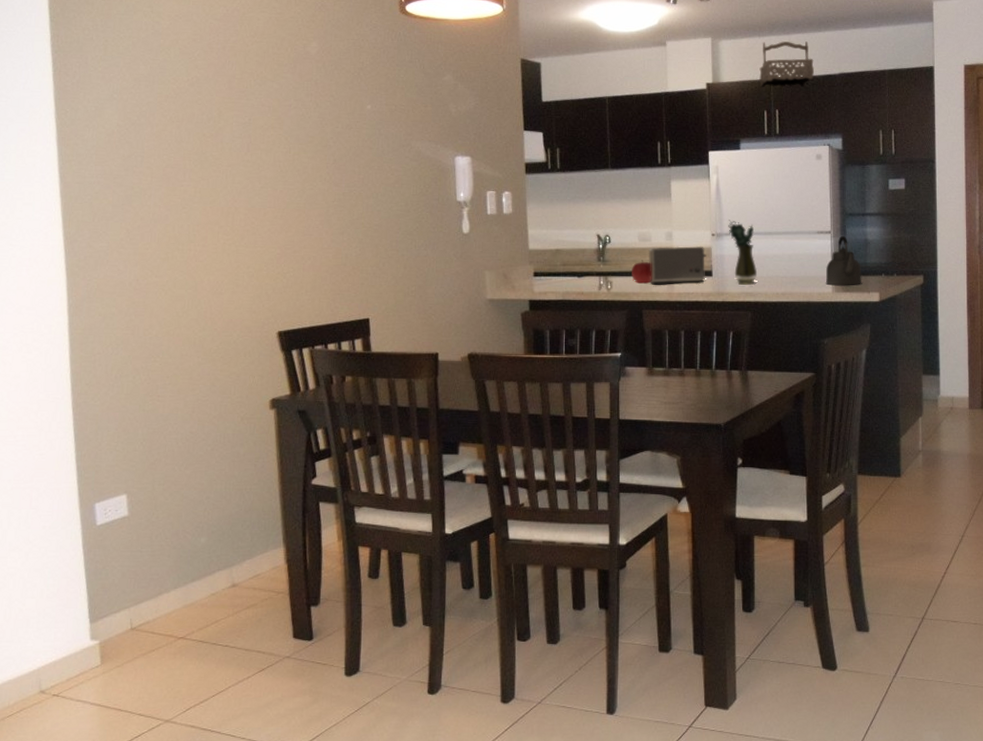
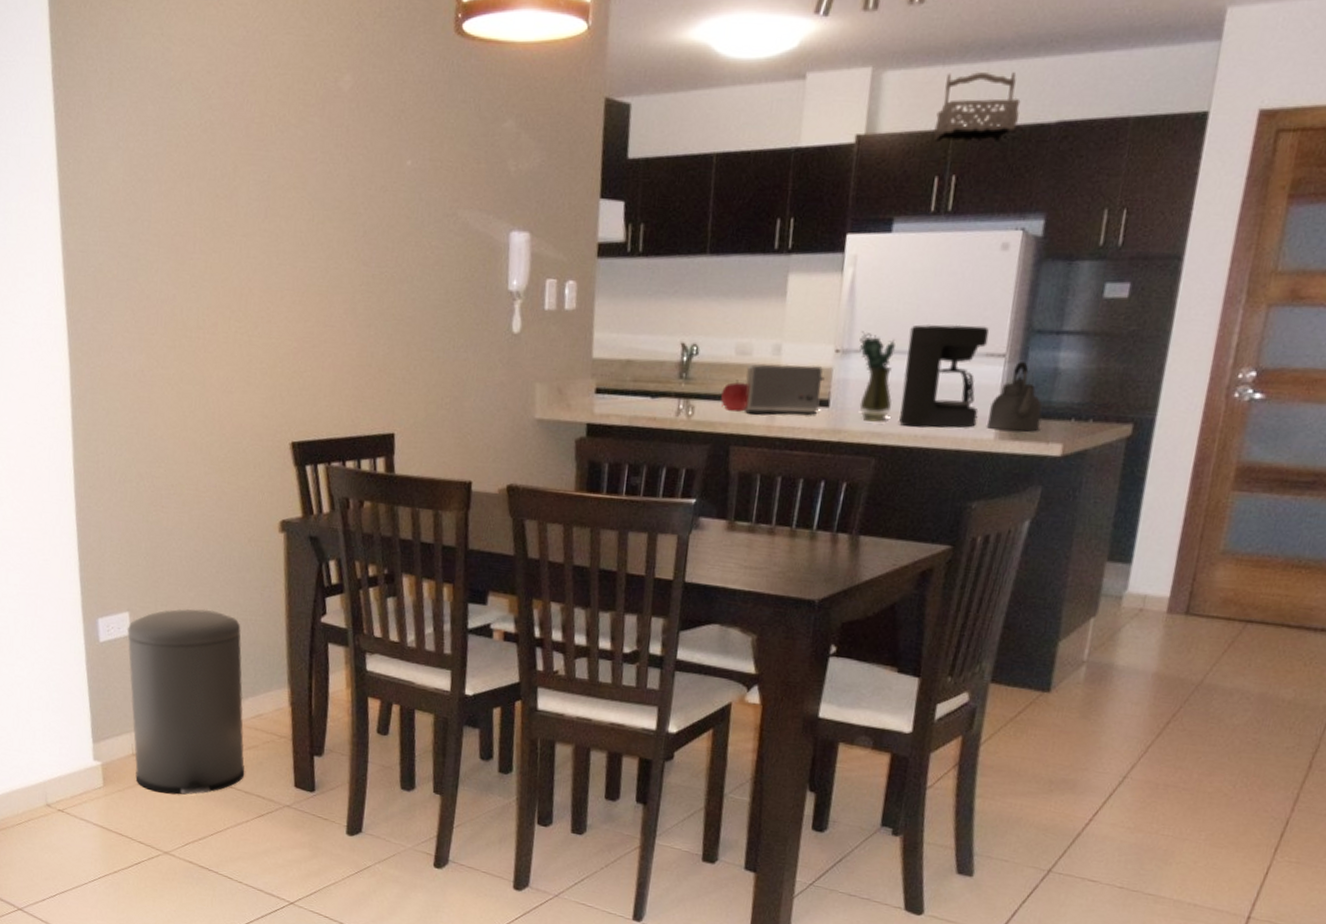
pedal bin: none [124,484,245,662] -> present [126,608,245,795]
coffee maker: none [762,212,819,287] -> present [899,324,990,429]

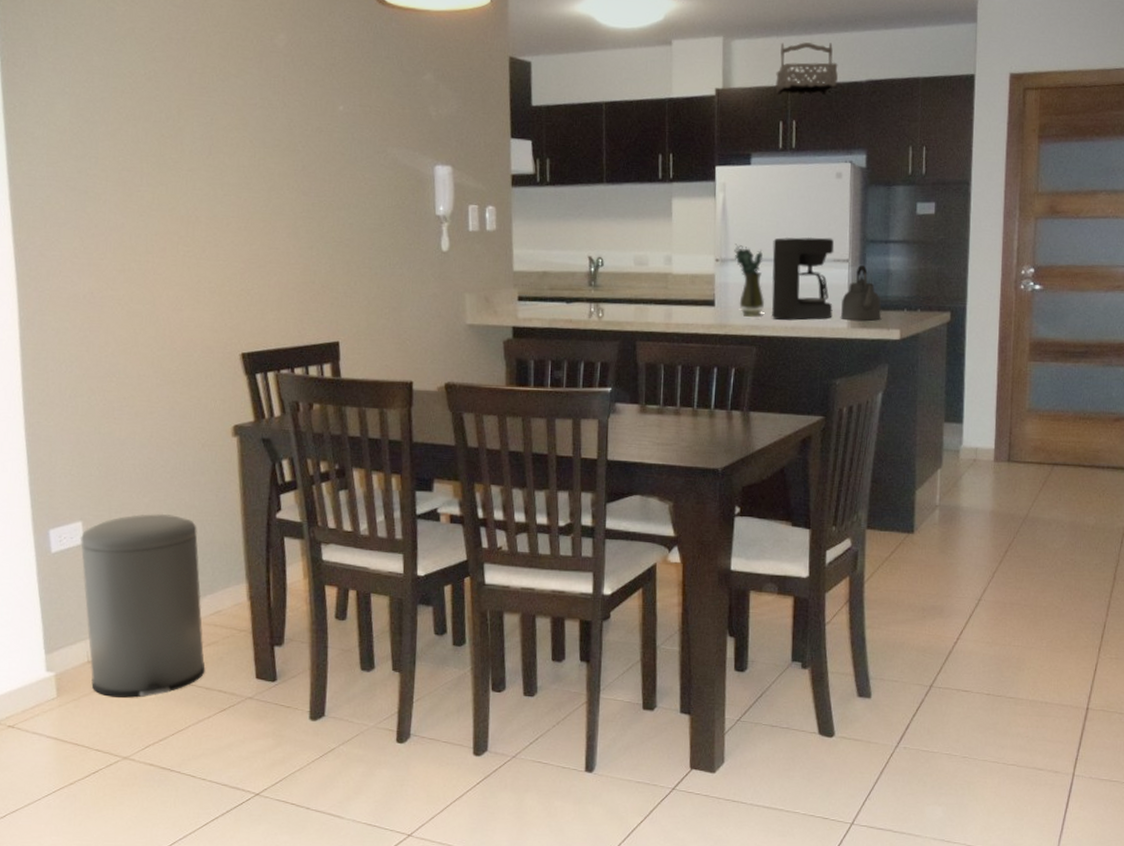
fruit: present [721,379,747,412] -> none [625,286,647,312]
toaster: present [744,364,825,418] -> none [644,272,709,315]

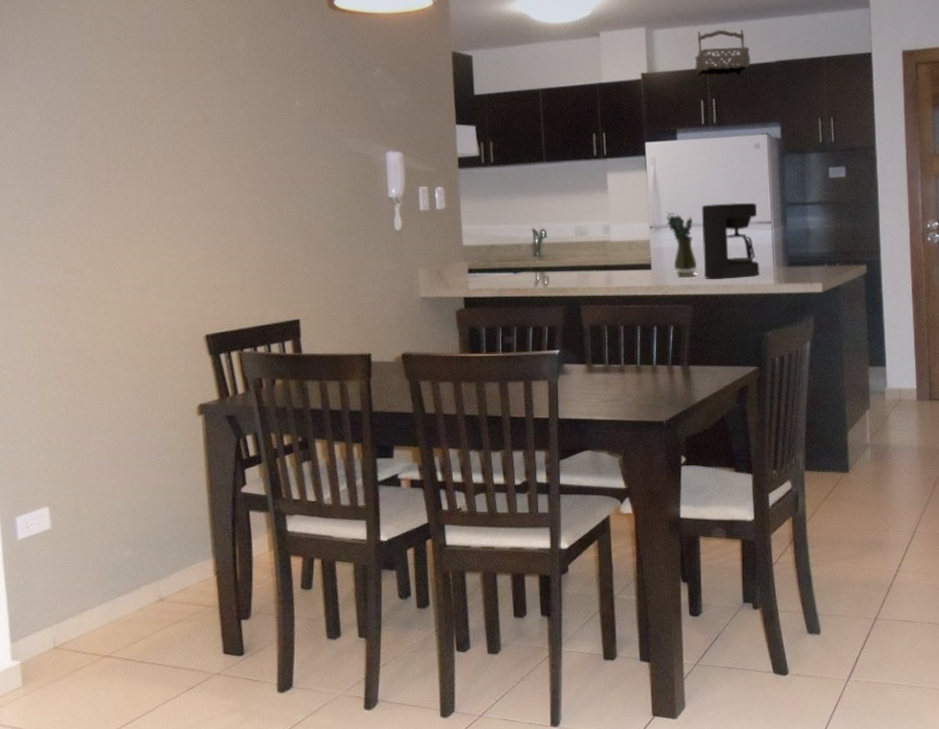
pedal bin: present [79,513,205,698] -> none [46,494,173,682]
kettle: present [841,264,881,321] -> none [767,225,804,277]

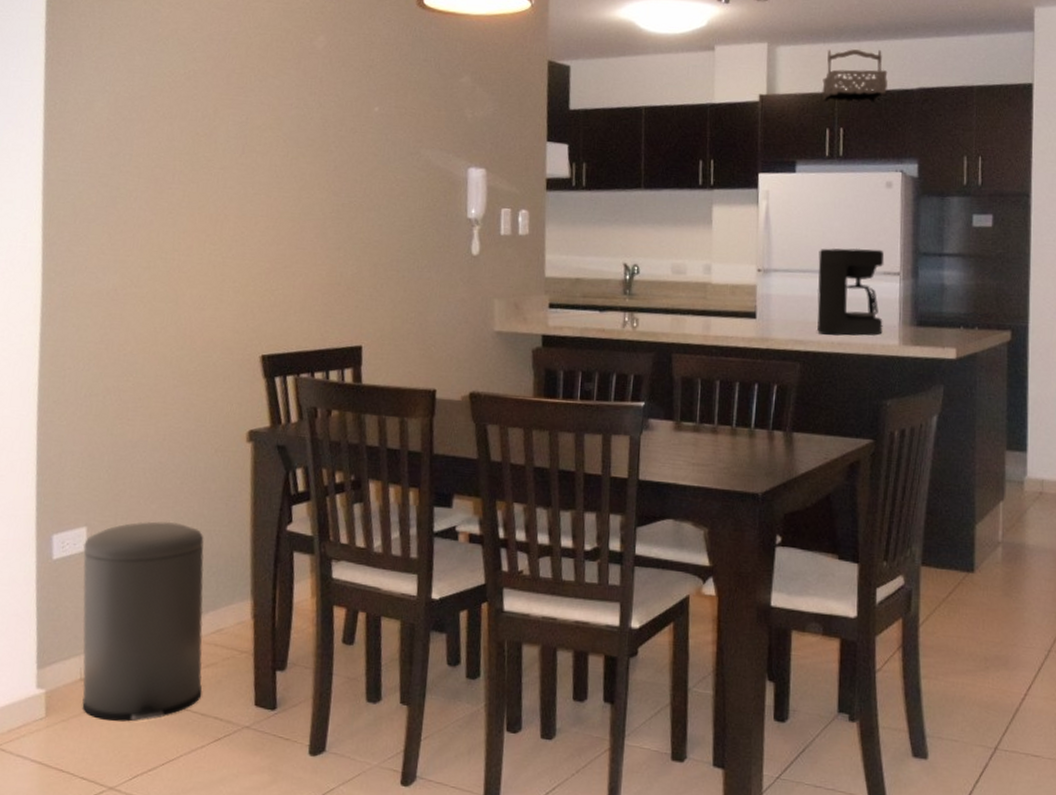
pedal bin: none [46,494,173,682] -> present [81,521,204,722]
vase: present [666,211,698,279] -> none [777,253,810,332]

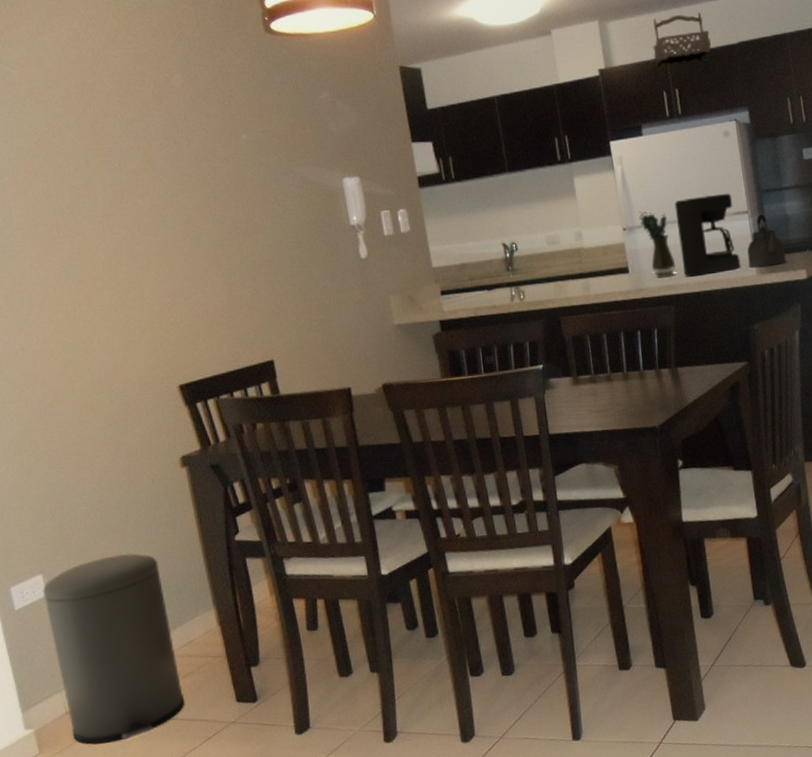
vase: none [777,253,810,332] -> present [638,211,676,280]
kettle: none [892,278,935,338] -> present [747,213,786,268]

